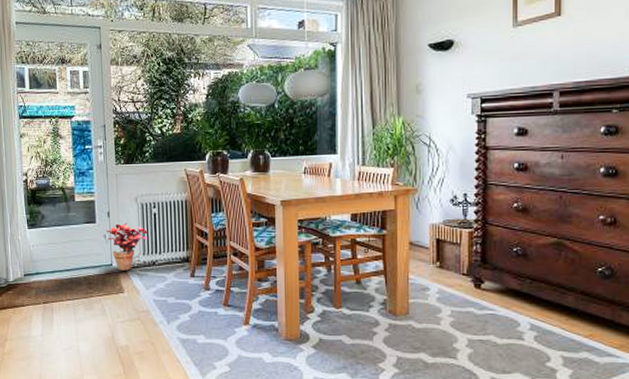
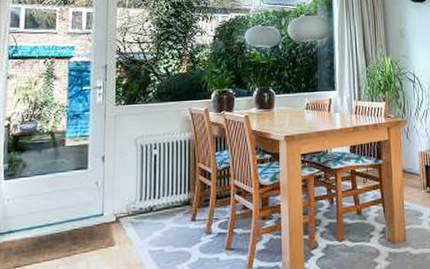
potted plant: present [106,223,148,271] -> none [99,167,147,221]

